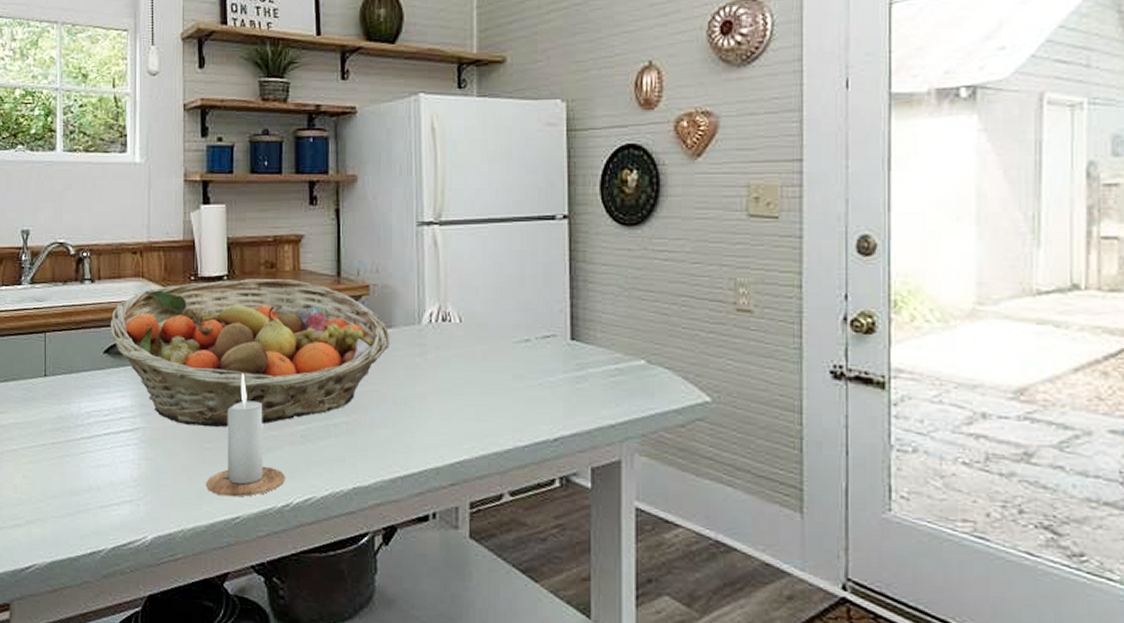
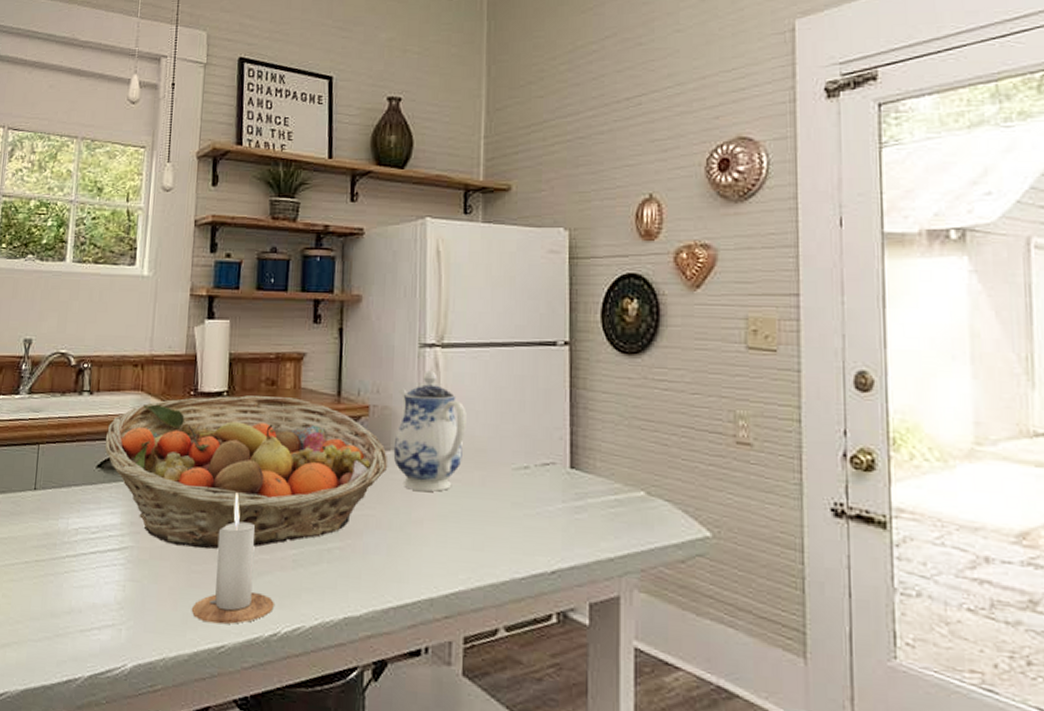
teapot: none [395,249,466,366] -> present [393,371,467,492]

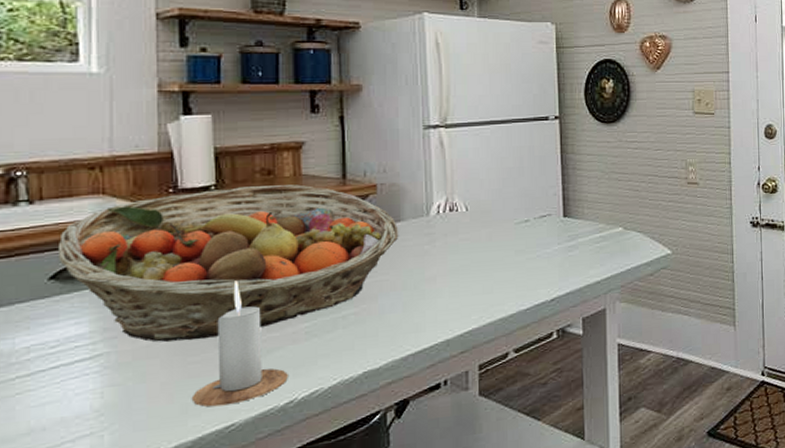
teapot: present [393,371,467,492] -> none [403,149,472,253]

